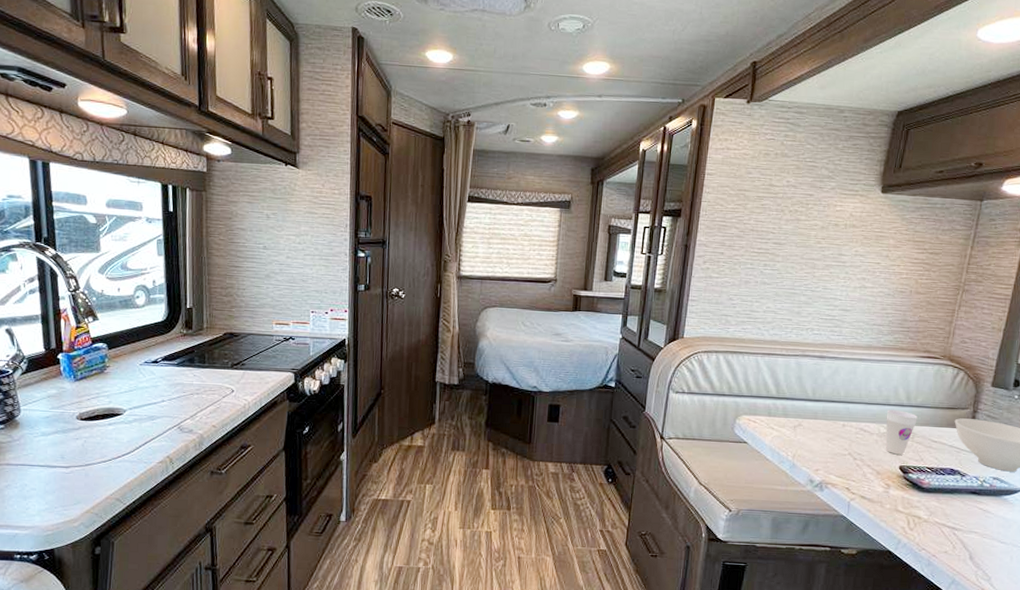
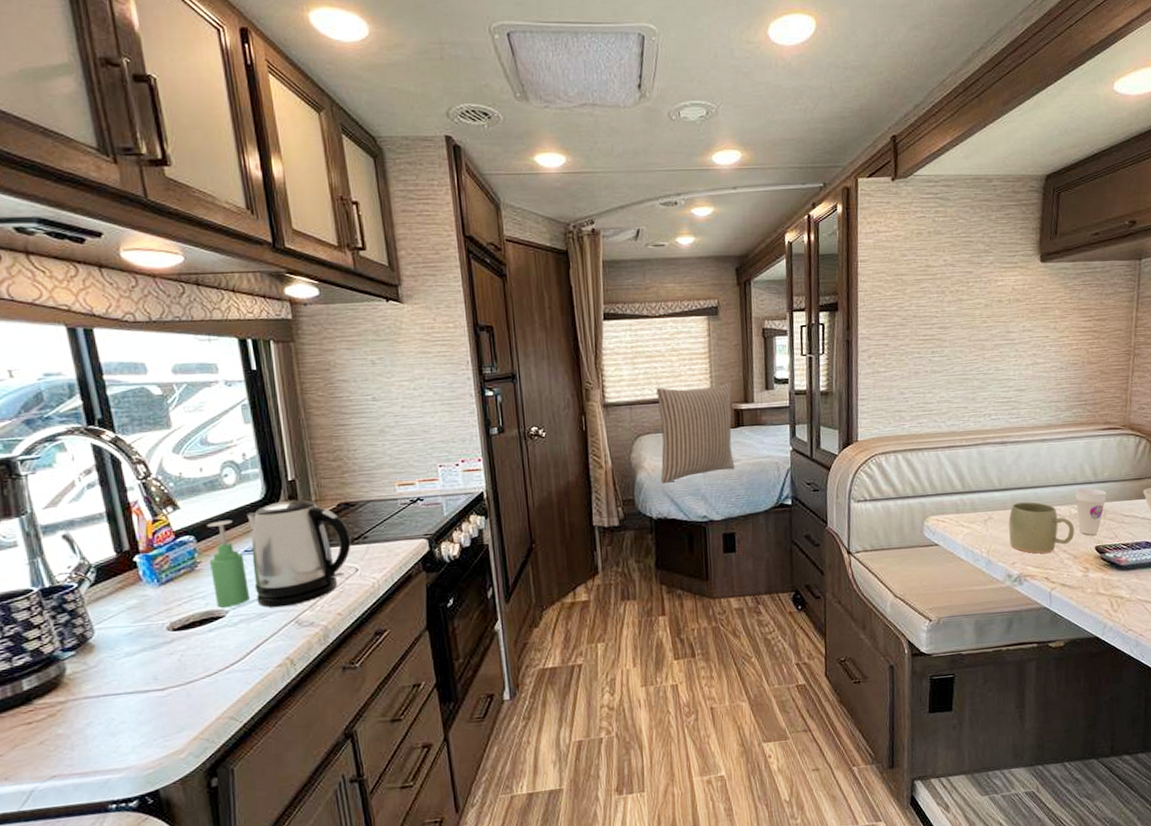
soap dispenser: none [116,334,144,407] -> present [207,520,250,608]
kettle: none [149,324,231,414] -> present [247,499,351,608]
pillow: none [500,267,575,353] -> present [656,382,735,484]
mug: none [816,414,882,465] -> present [1008,502,1075,554]

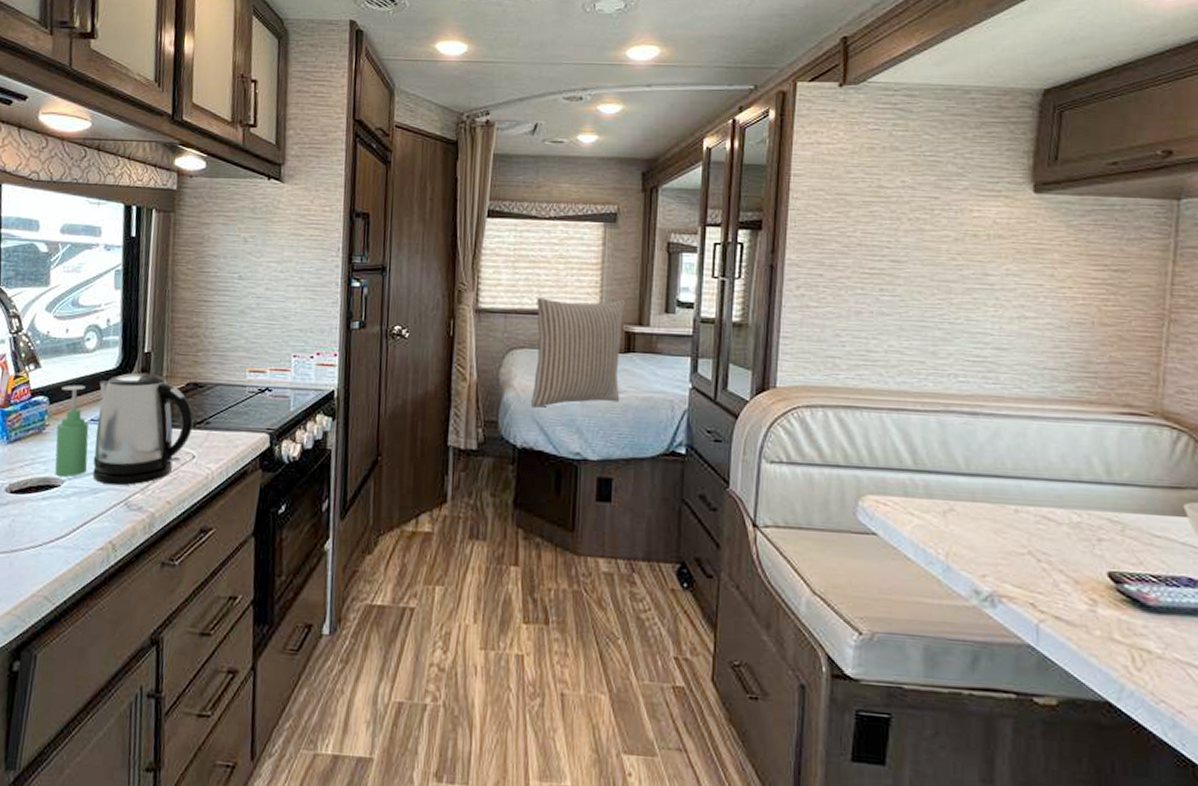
mug: present [1008,502,1075,554] -> none [978,495,1077,570]
cup: present [1075,488,1107,535] -> none [1078,488,1126,556]

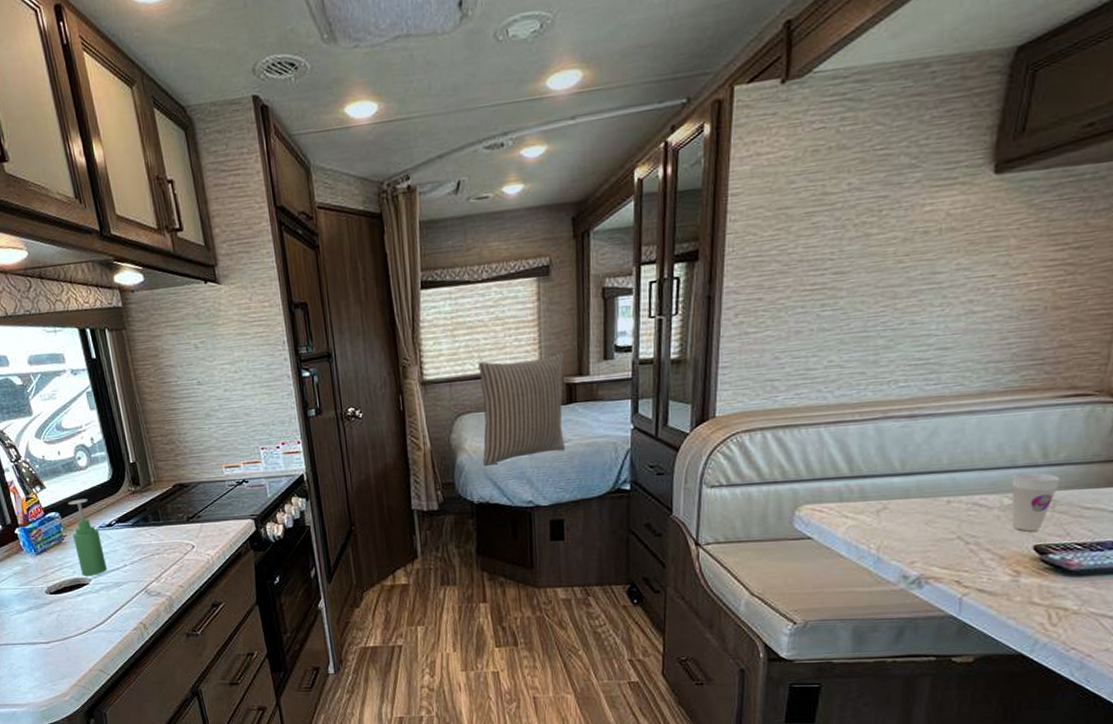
kettle: present [92,372,194,486] -> none [99,480,187,578]
cup: none [1078,488,1126,556] -> present [1011,472,1060,532]

